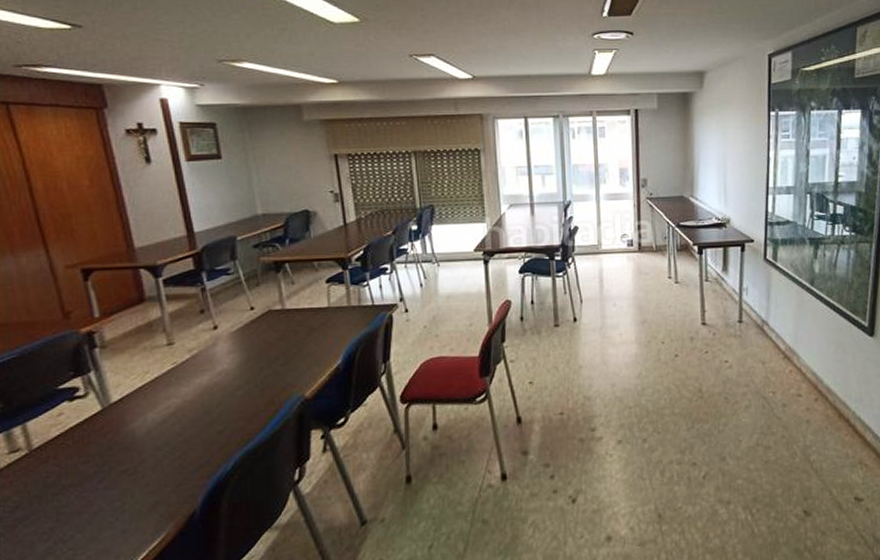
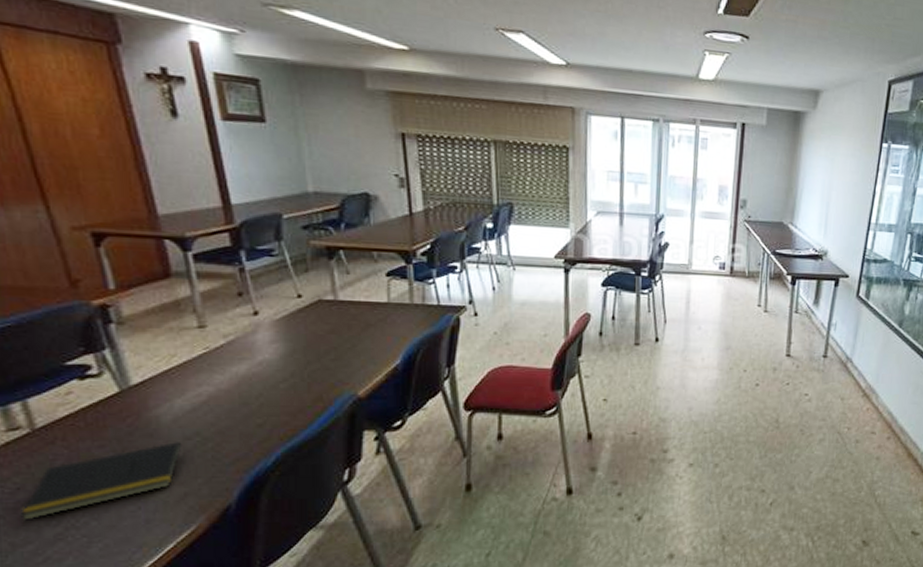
notepad: none [17,453,154,537] -> present [20,442,183,521]

